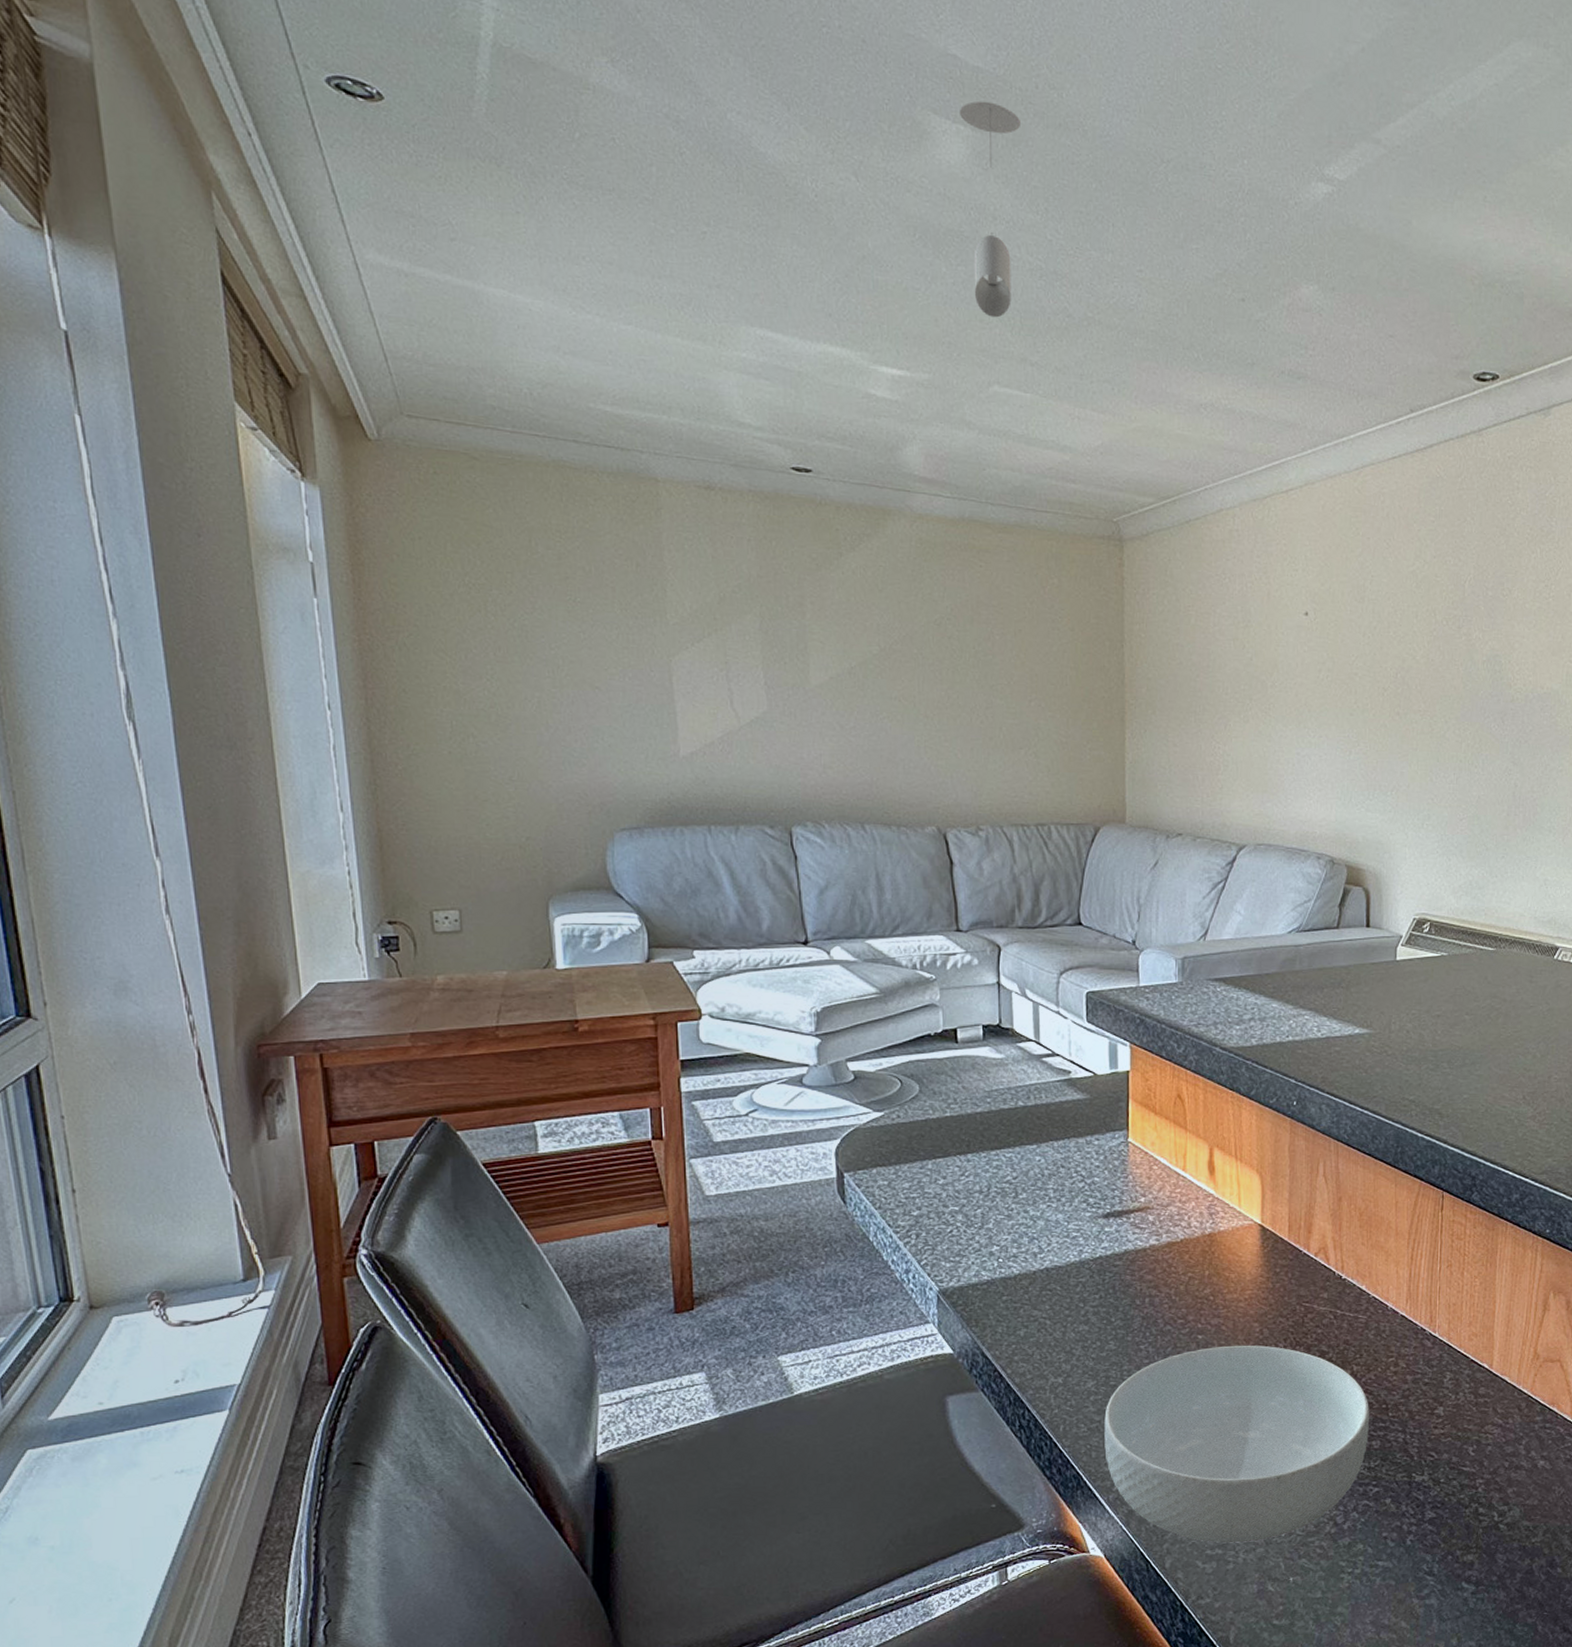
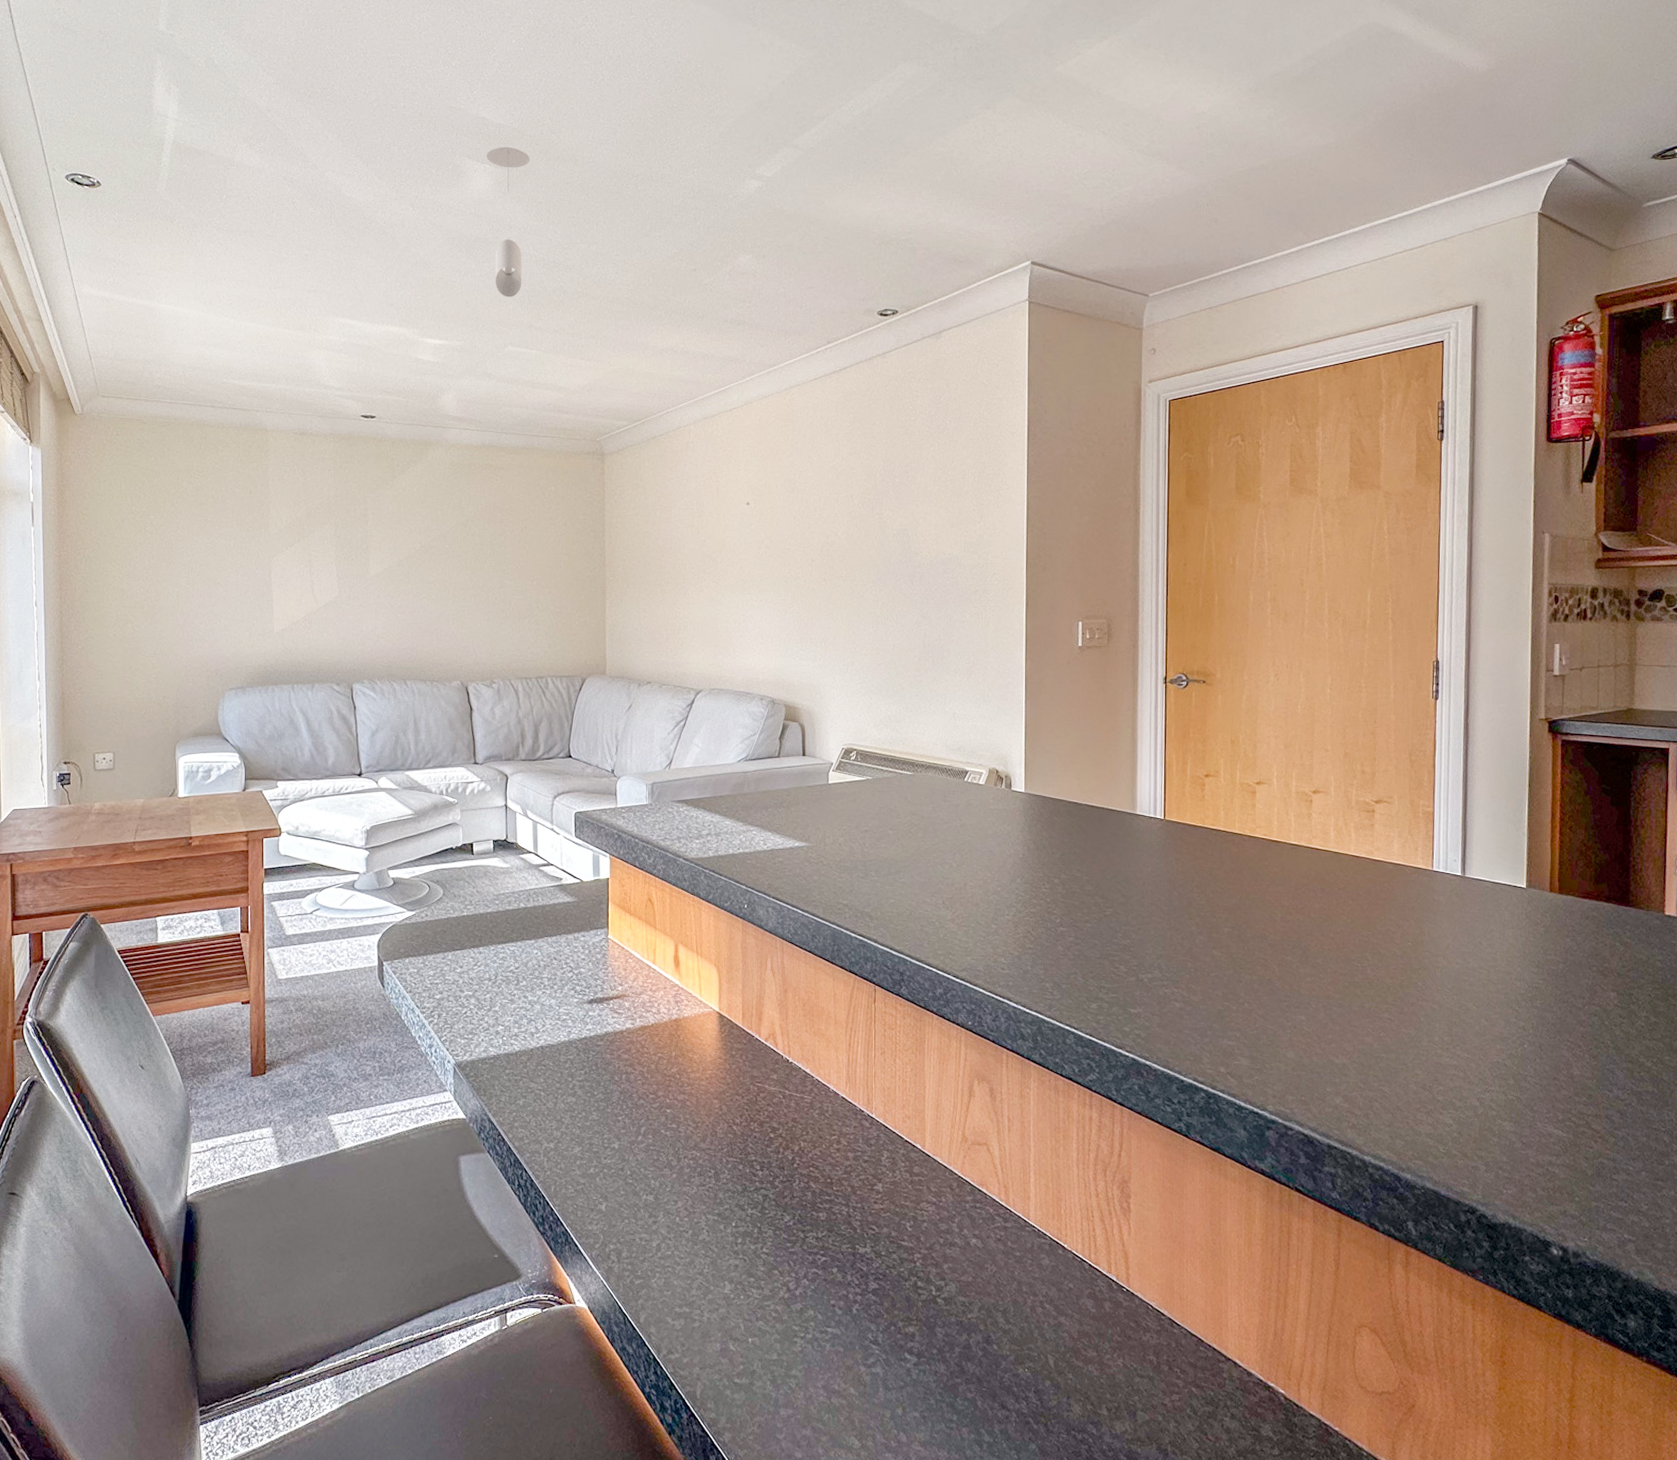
cereal bowl: present [1104,1345,1370,1544] -> none [588,1119,817,1302]

